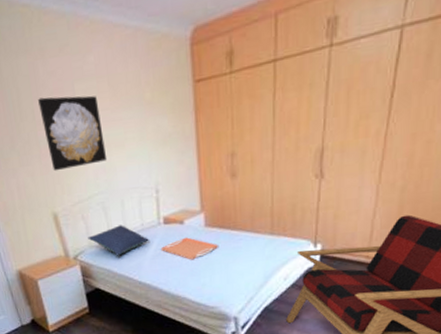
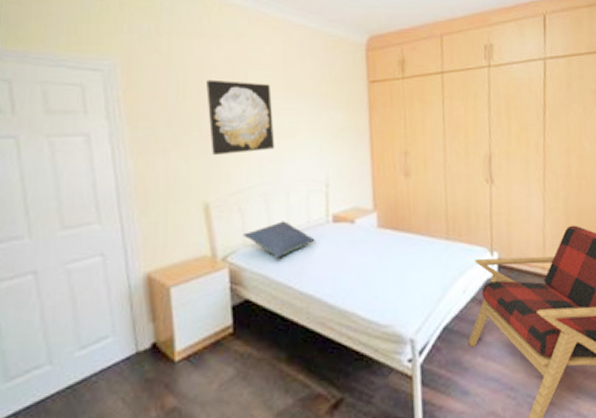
serving tray: present [160,237,218,260] -> none [327,239,392,266]

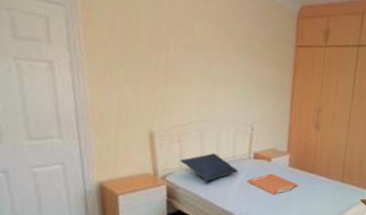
wall art: present [206,79,275,156] -> none [157,26,213,94]
serving tray: none [327,239,392,266] -> present [247,173,297,195]

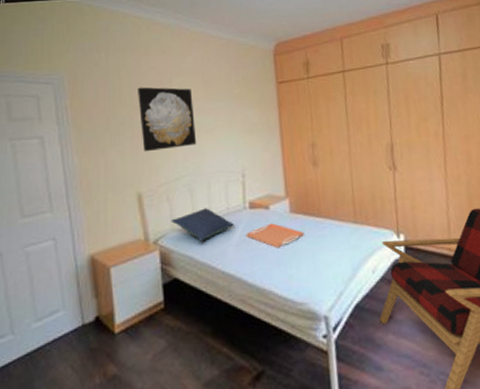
wall art: none [157,26,213,94] -> present [138,87,197,152]

